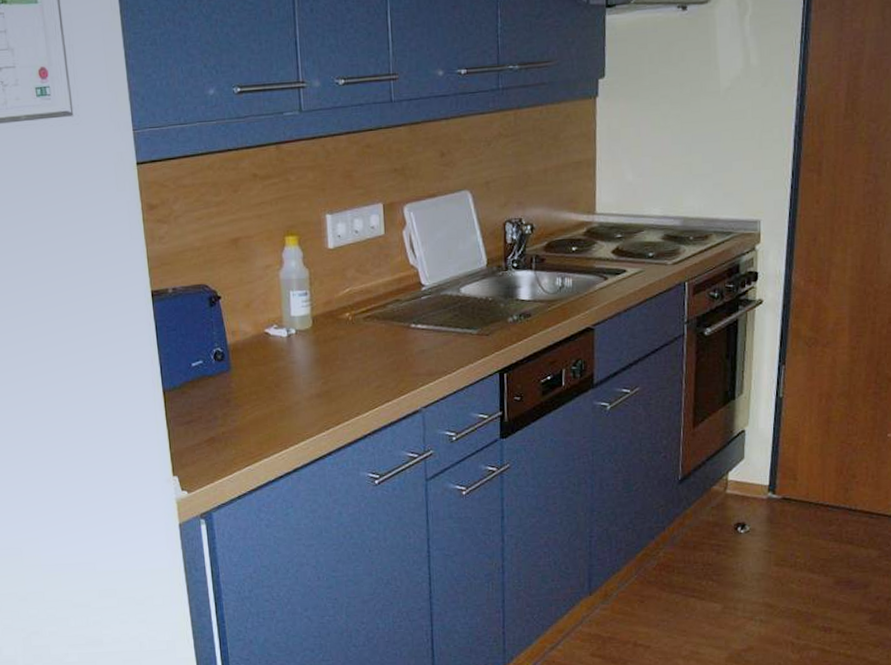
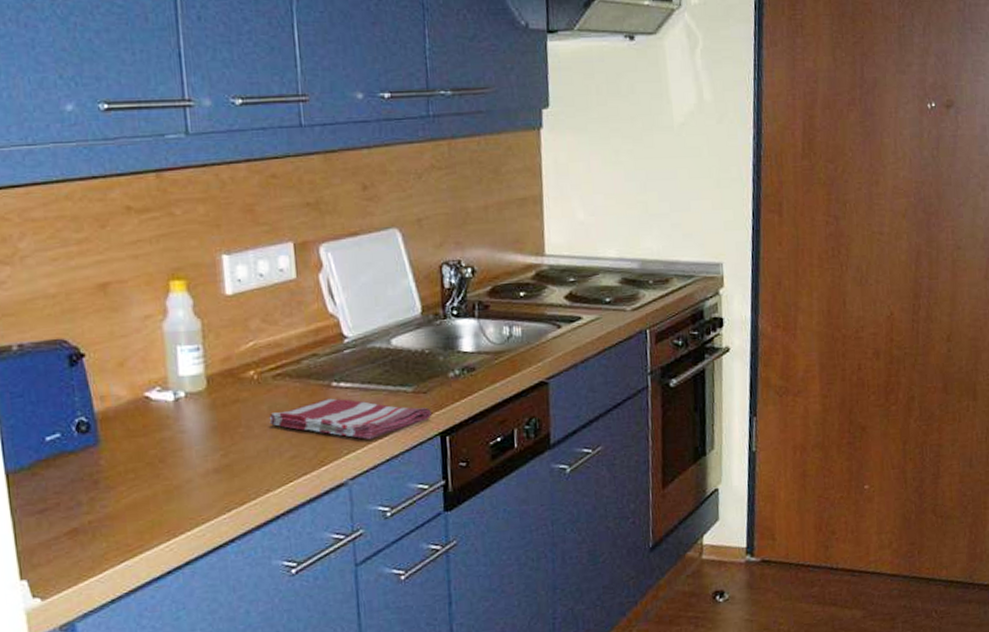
dish towel: none [360,338,492,375] -> present [269,398,431,440]

